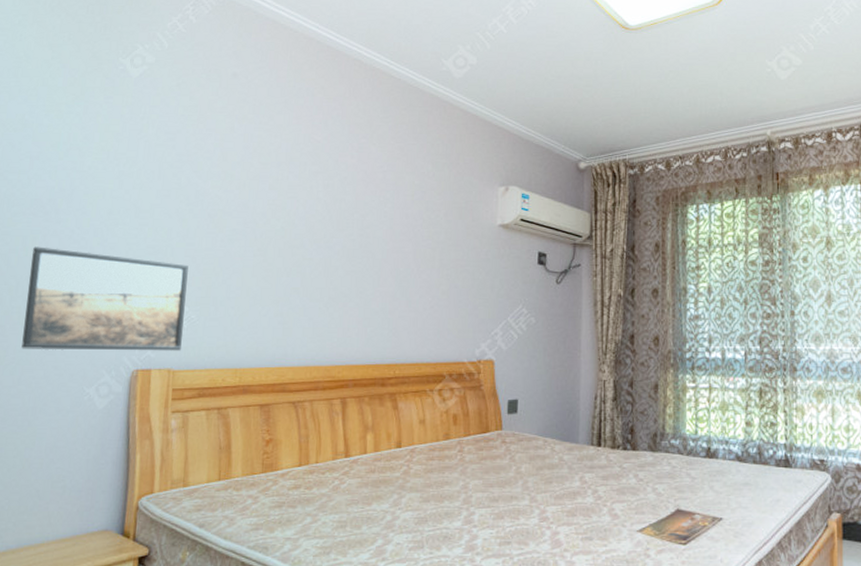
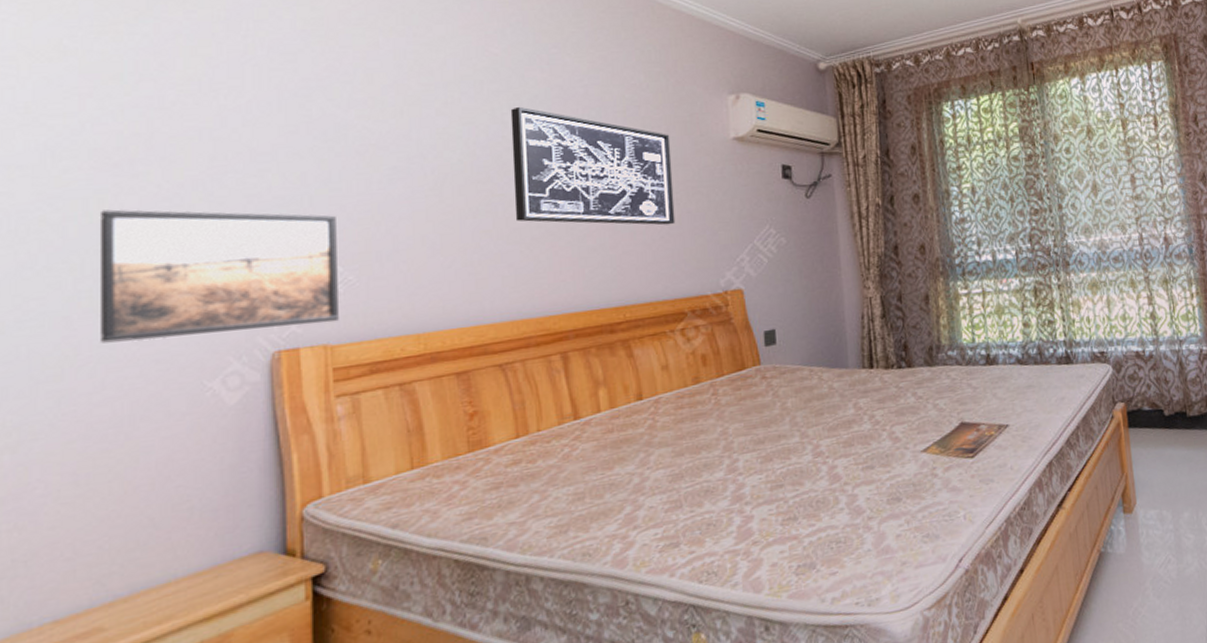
wall art: none [318,186,447,297] -> present [510,106,676,225]

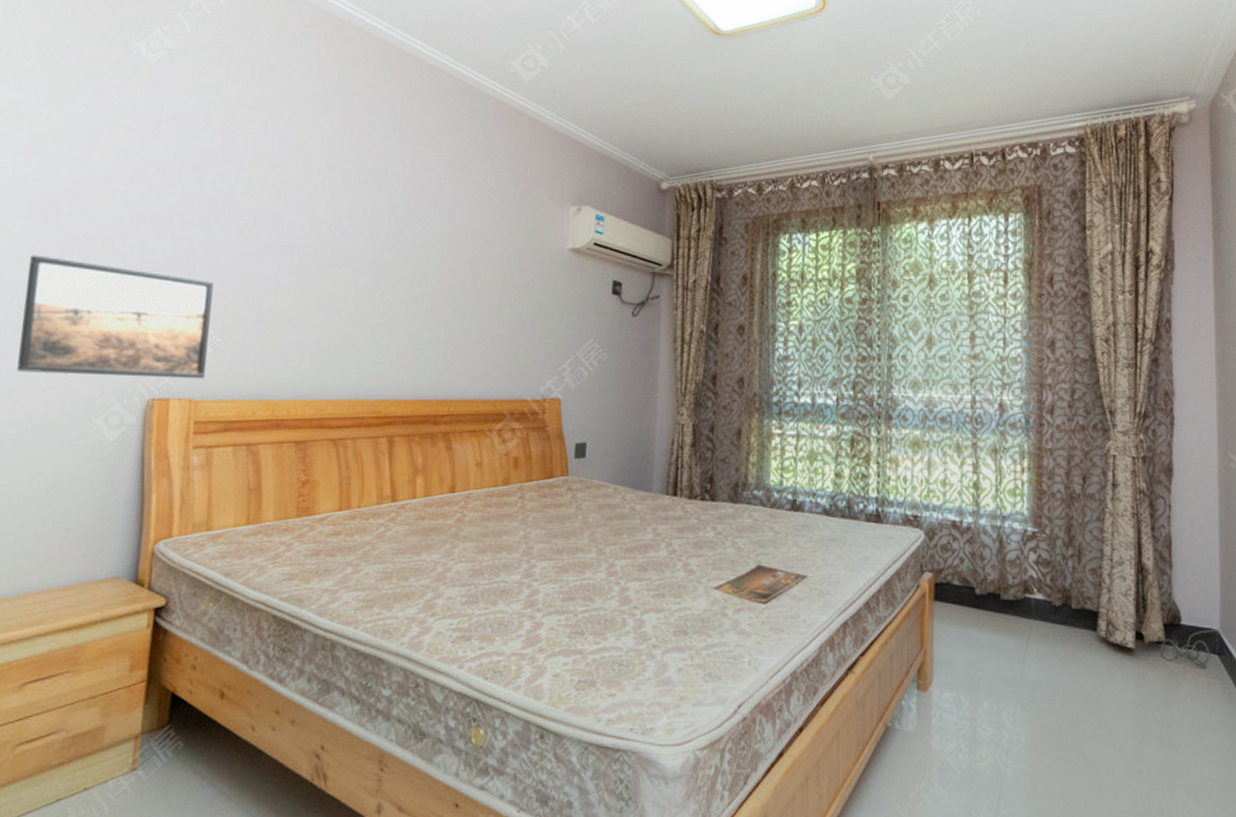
wall art: present [510,106,676,225] -> none [363,198,512,327]

